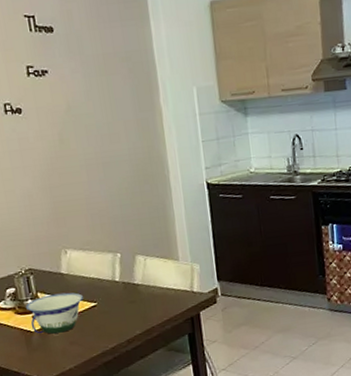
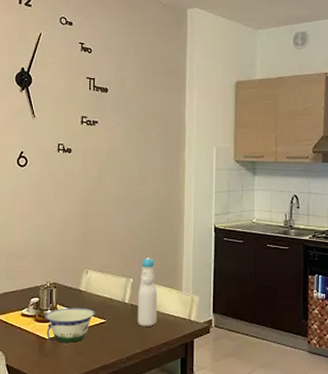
bottle: none [127,227,155,305] -> present [137,257,157,326]

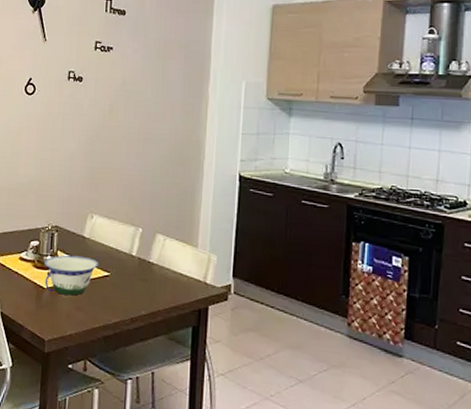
bottle: present [137,257,157,326] -> none [144,205,169,286]

